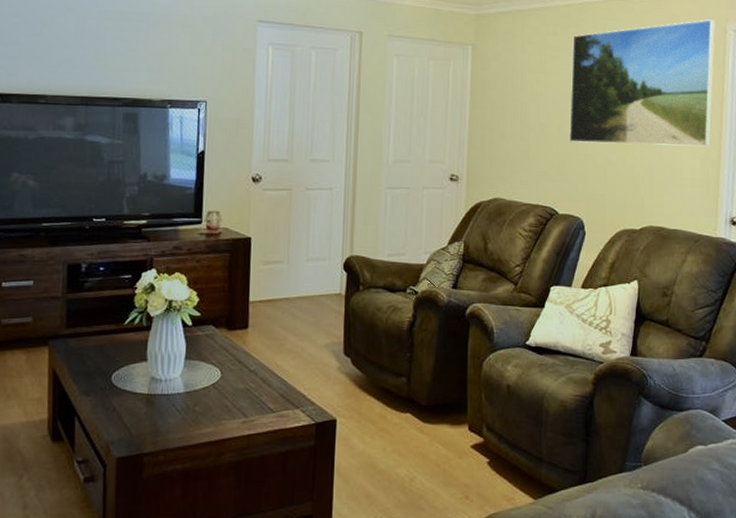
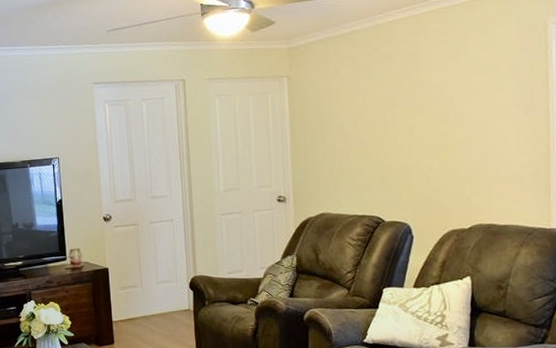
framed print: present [568,19,715,146] -> none [385,16,538,154]

